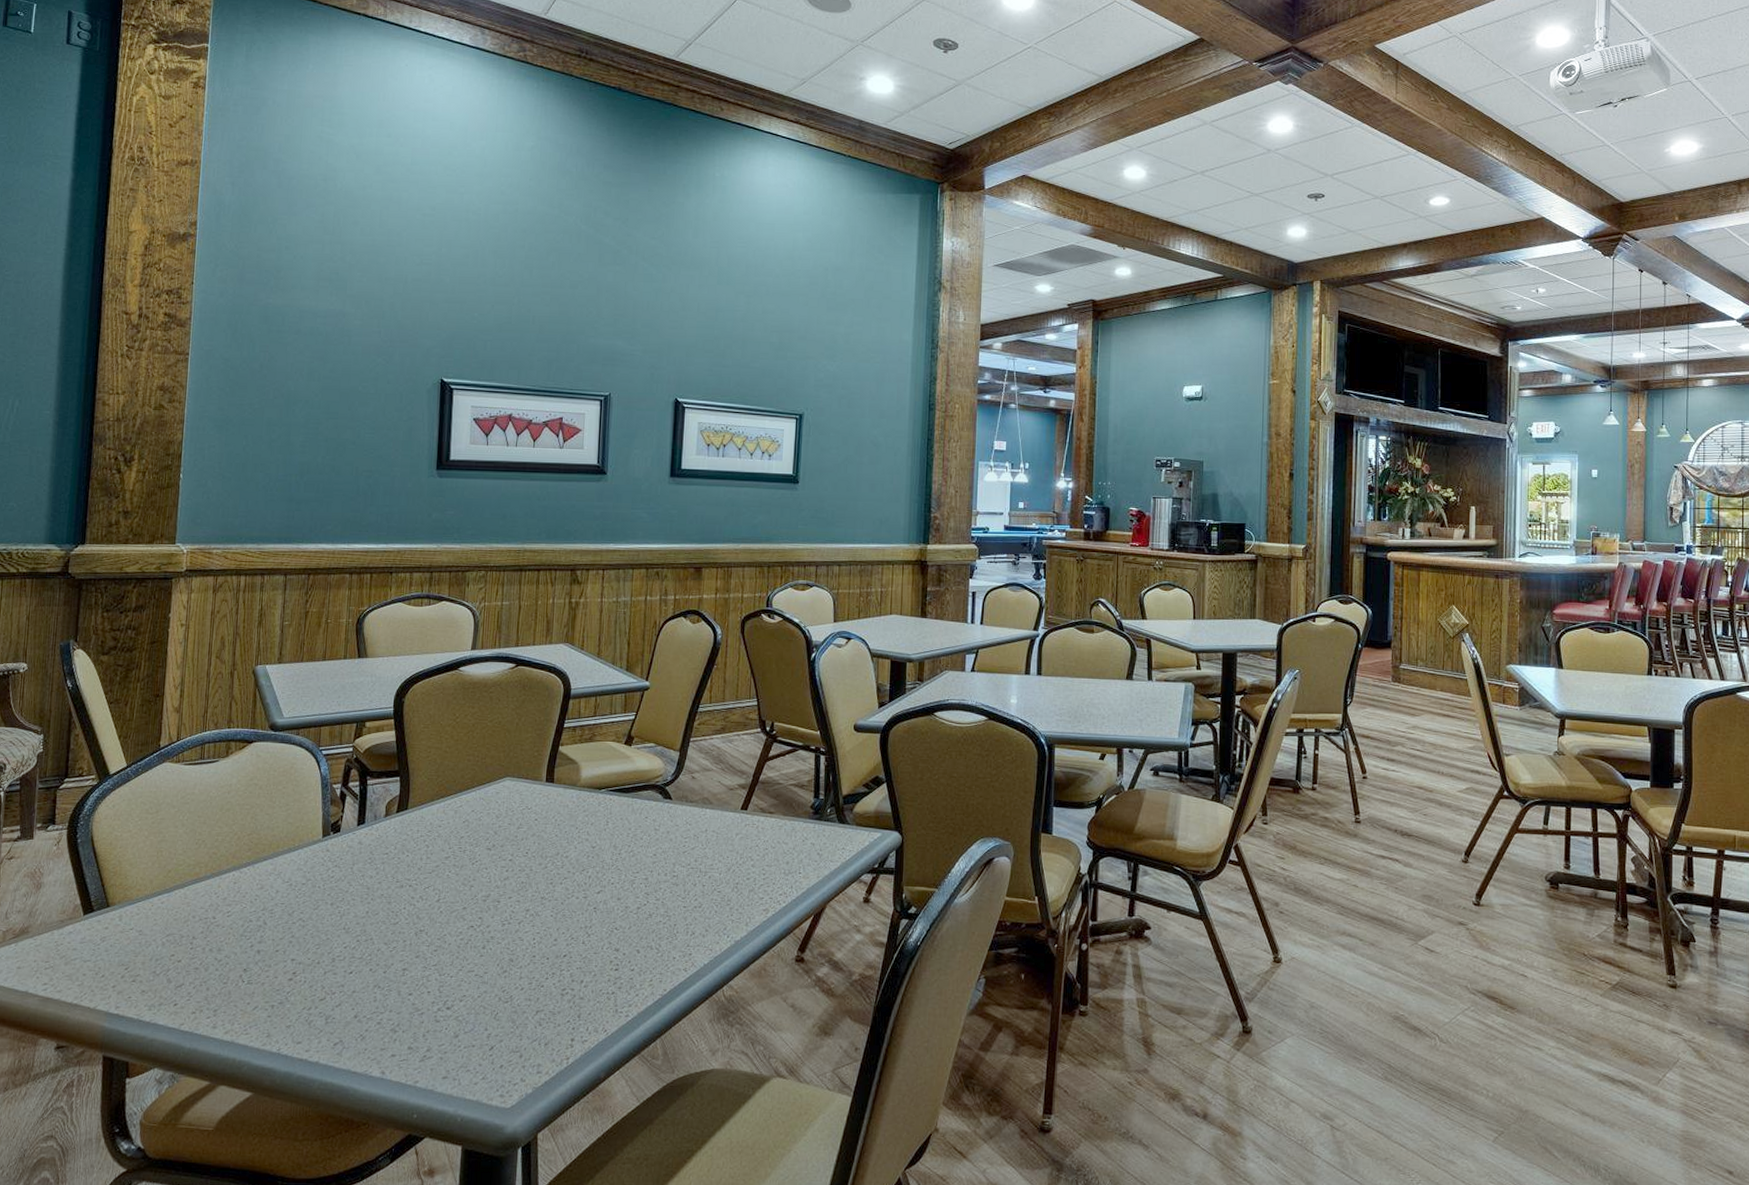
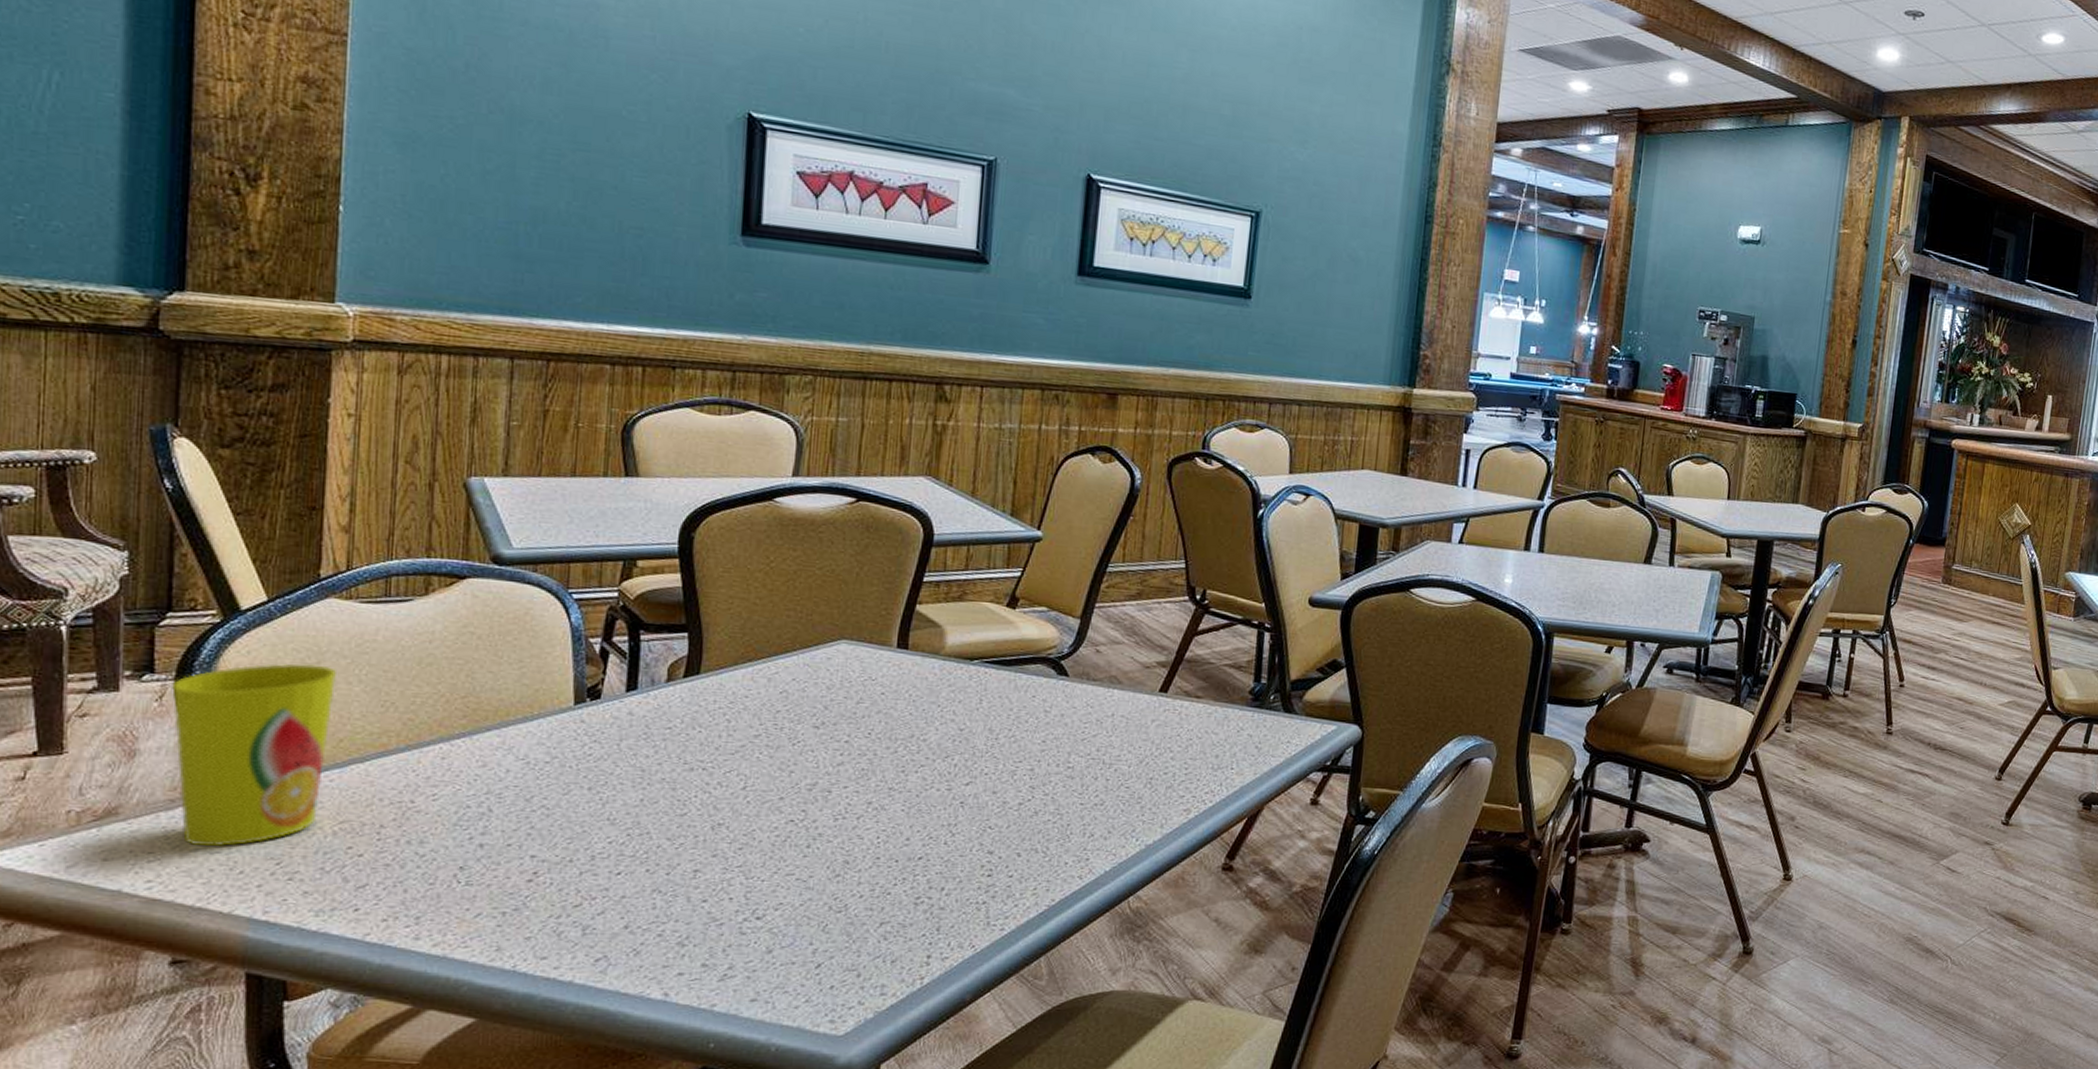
cup: none [65,813,169,956] -> present [172,664,338,846]

